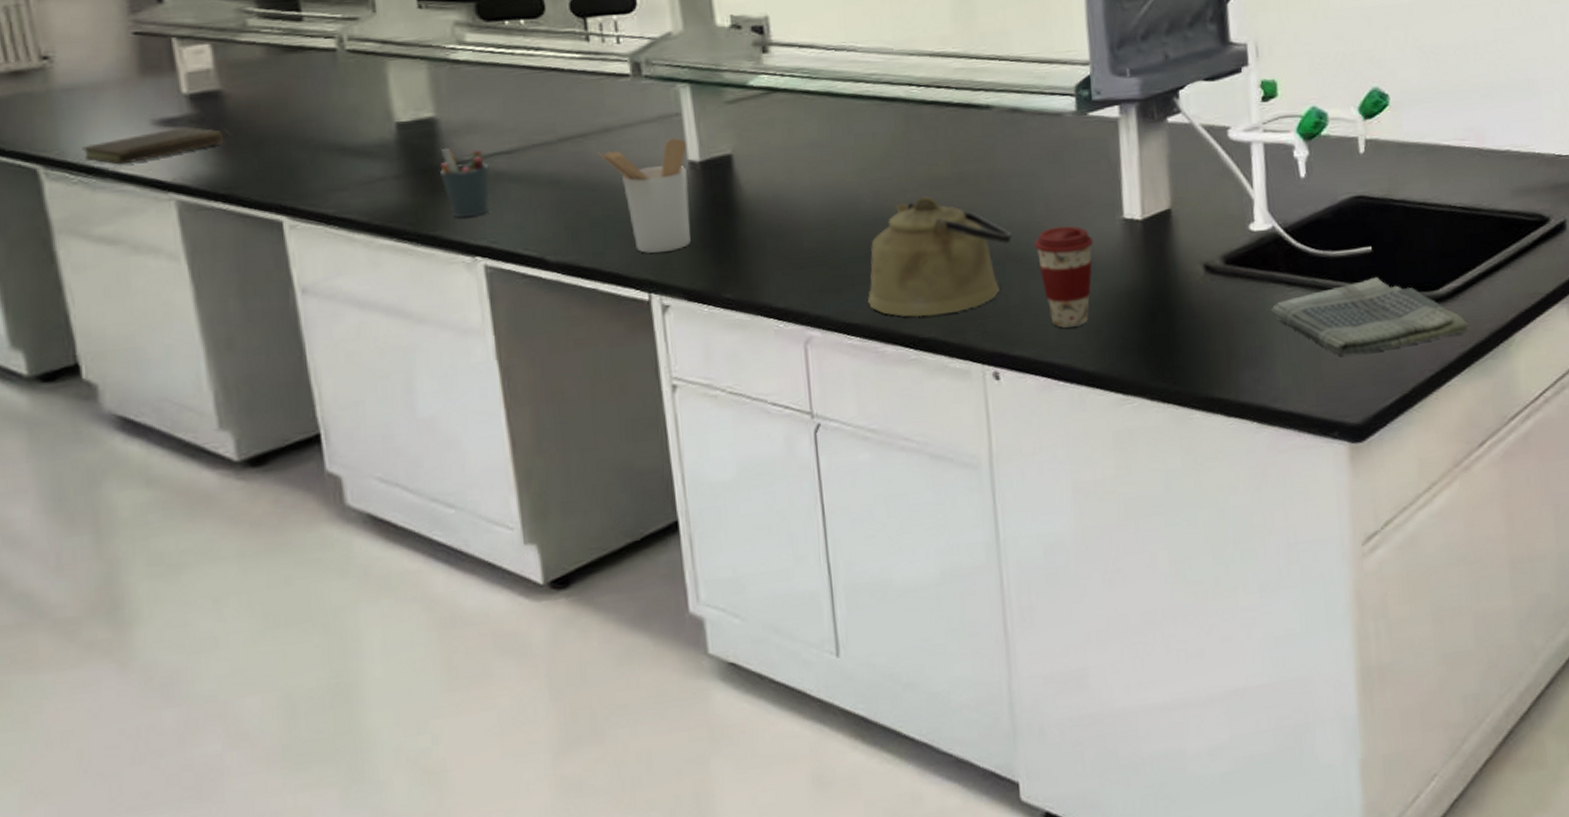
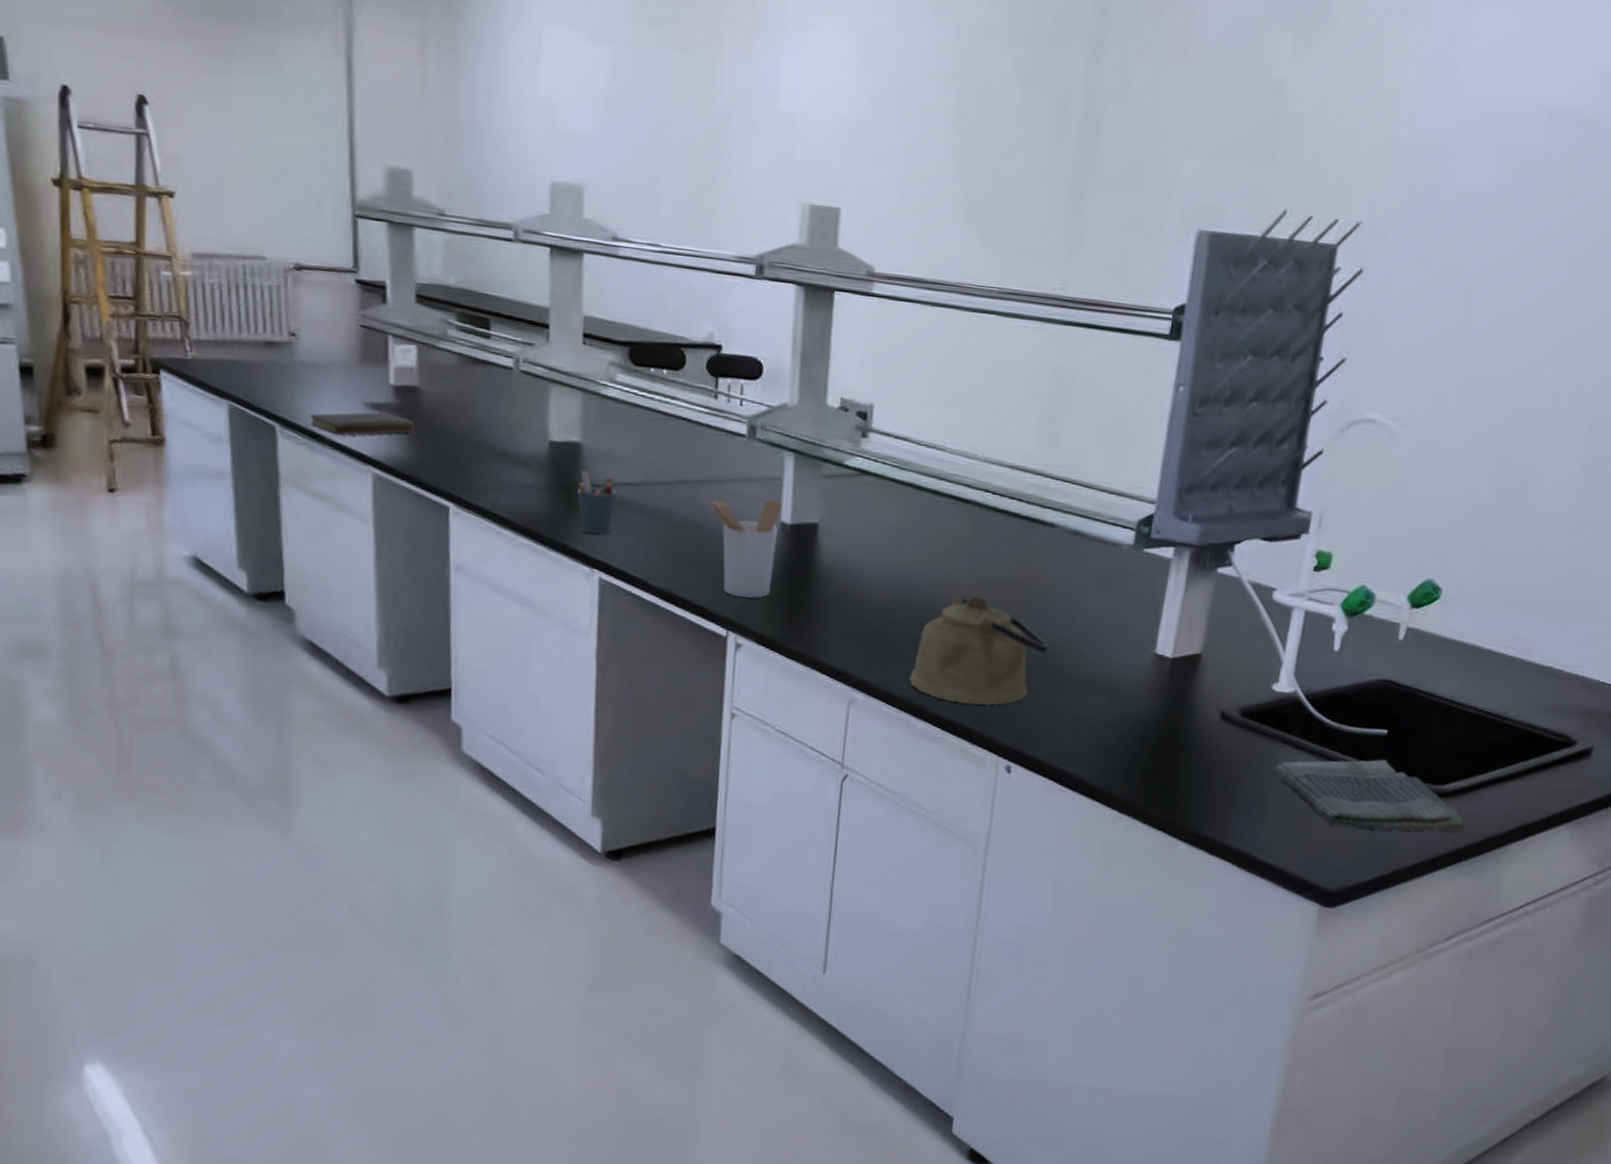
coffee cup: present [1034,226,1093,328] -> none [1067,647,1122,742]

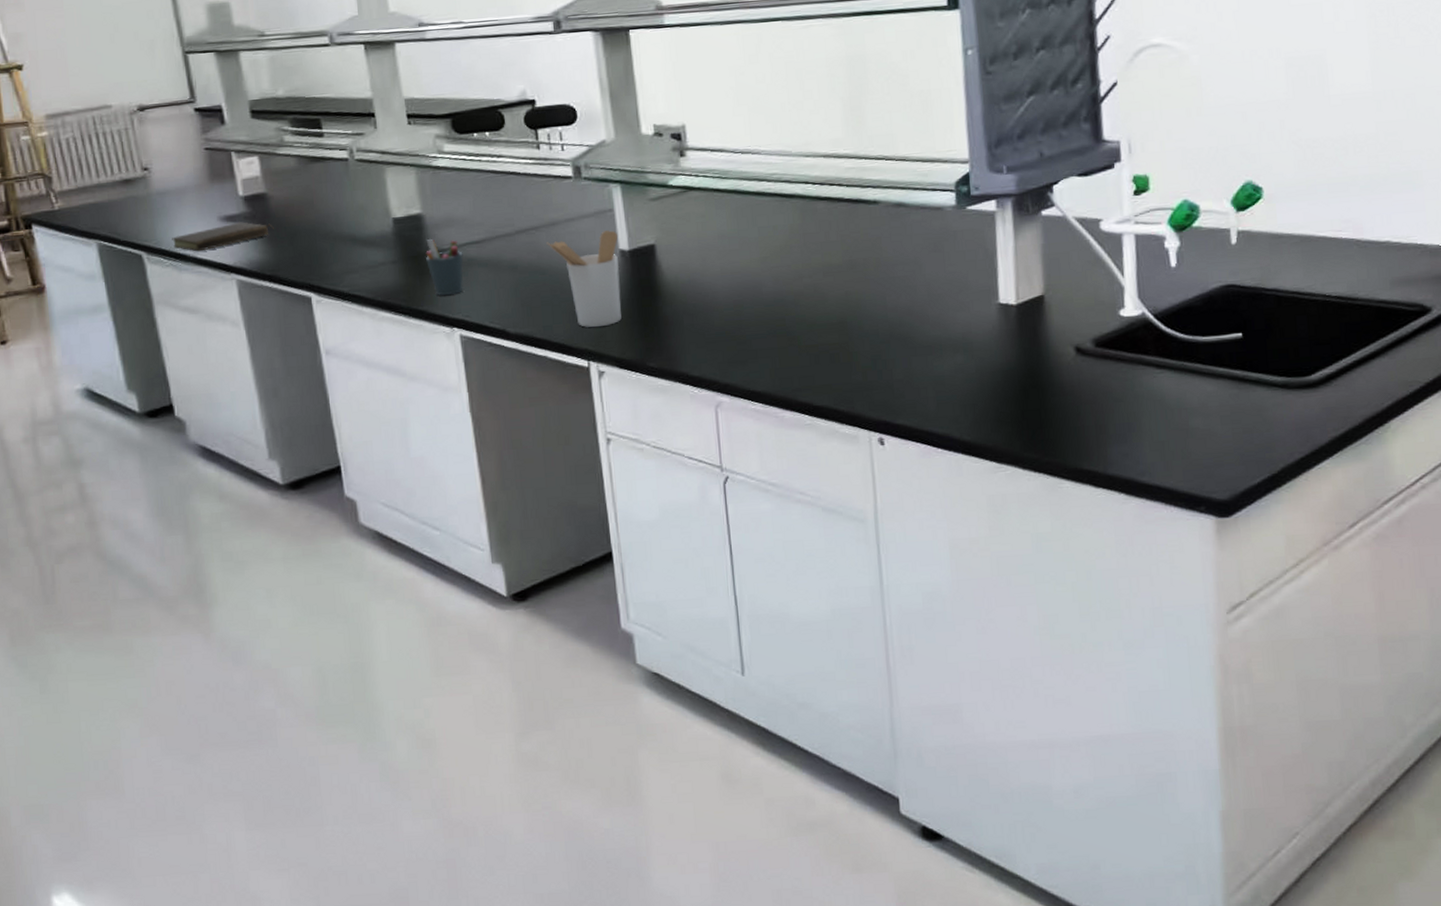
kettle: present [910,595,1050,705] -> none [769,281,897,388]
dish towel: present [1275,760,1466,832] -> none [1140,363,1342,436]

